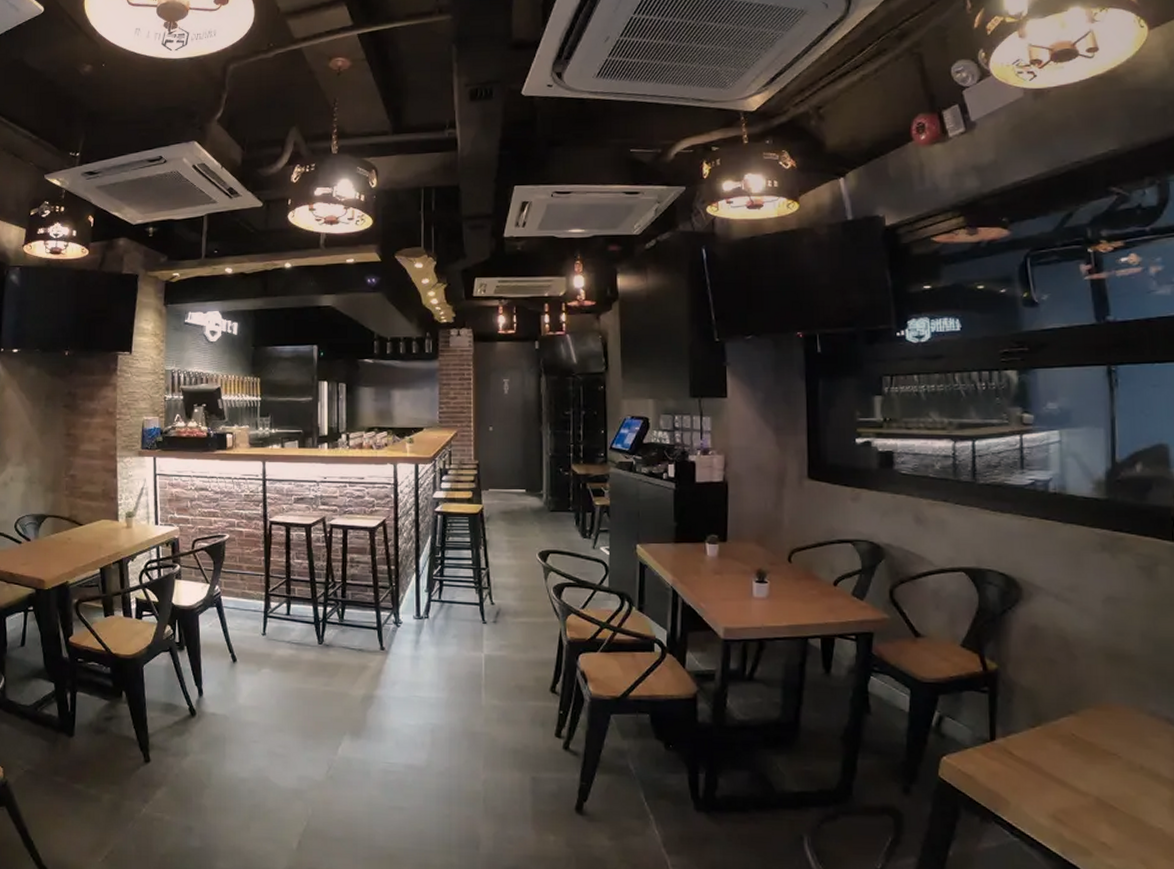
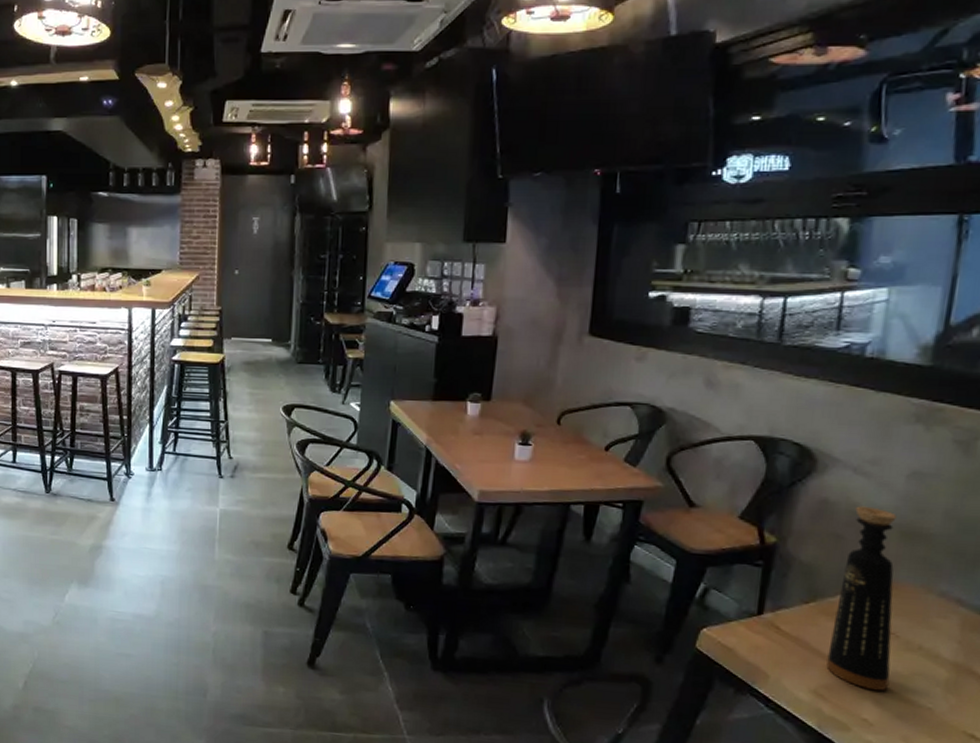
bottle: none [1059,631,1120,813] -> present [826,506,897,691]

